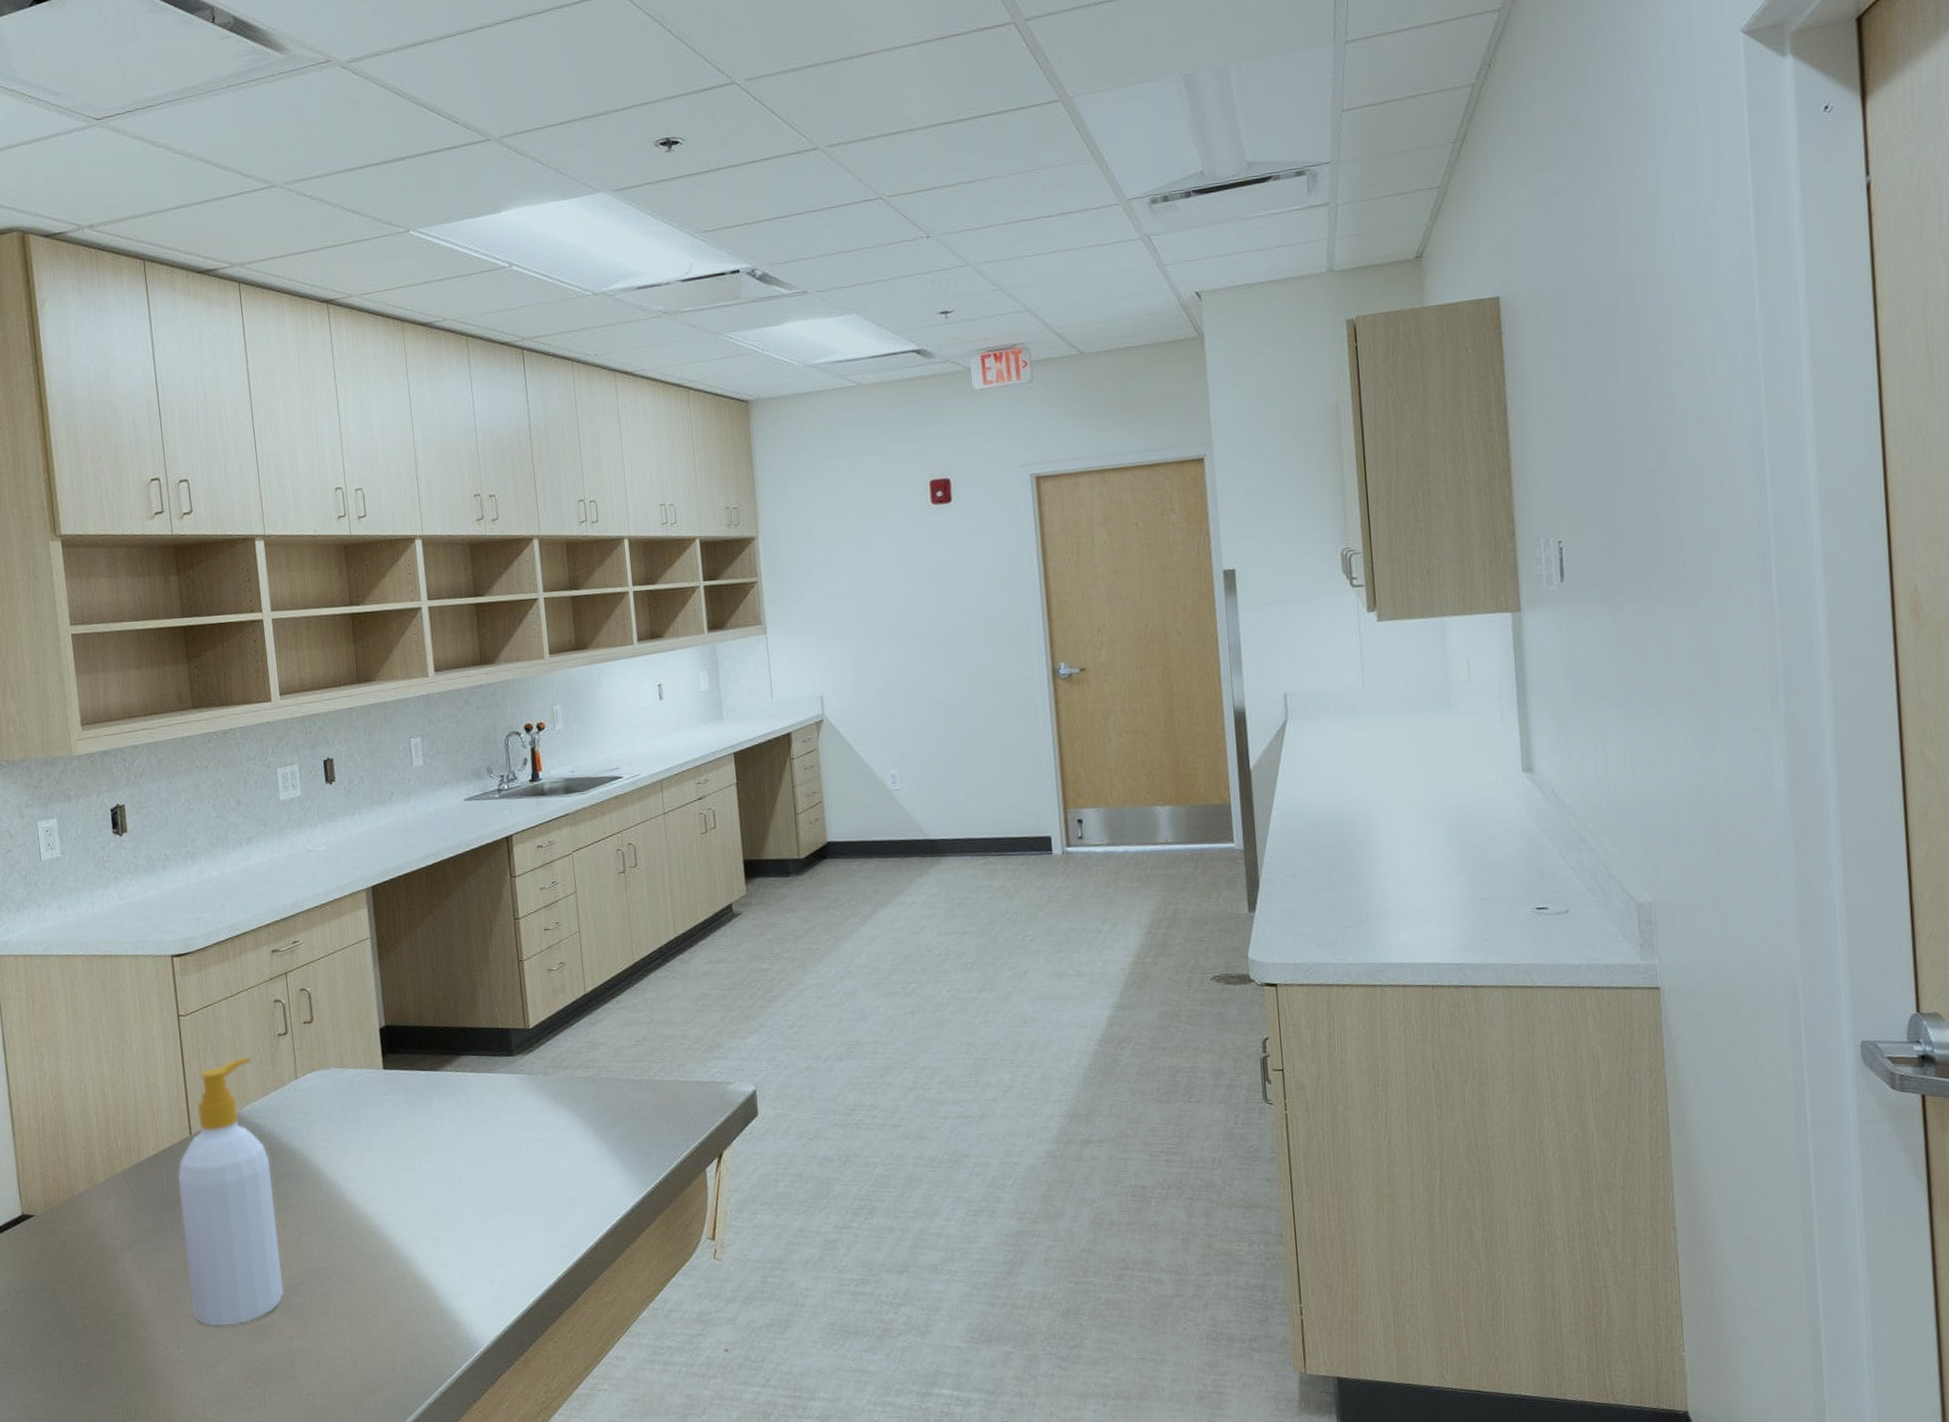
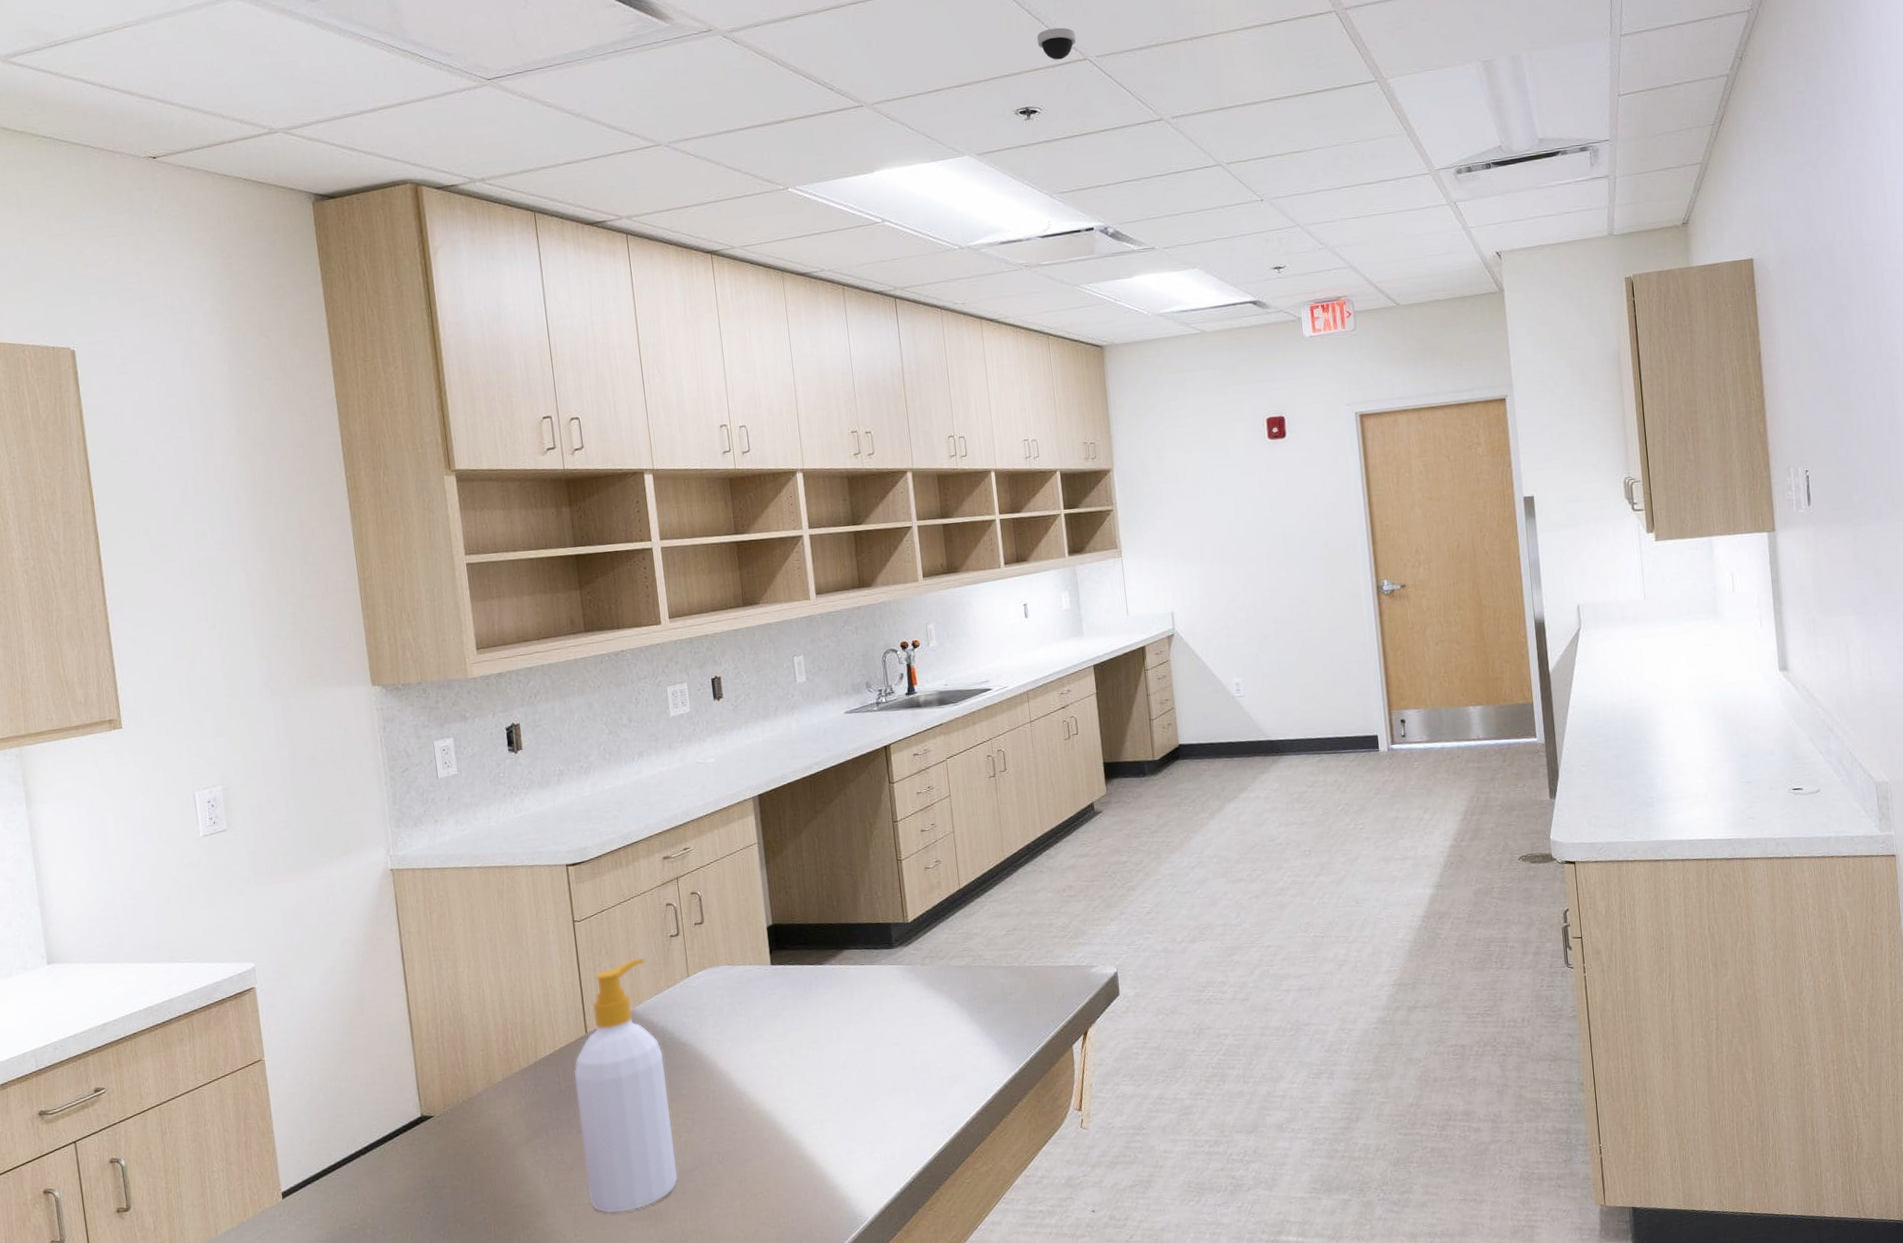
dome security camera: none [679,48,724,85] -> present [1036,27,1077,60]

